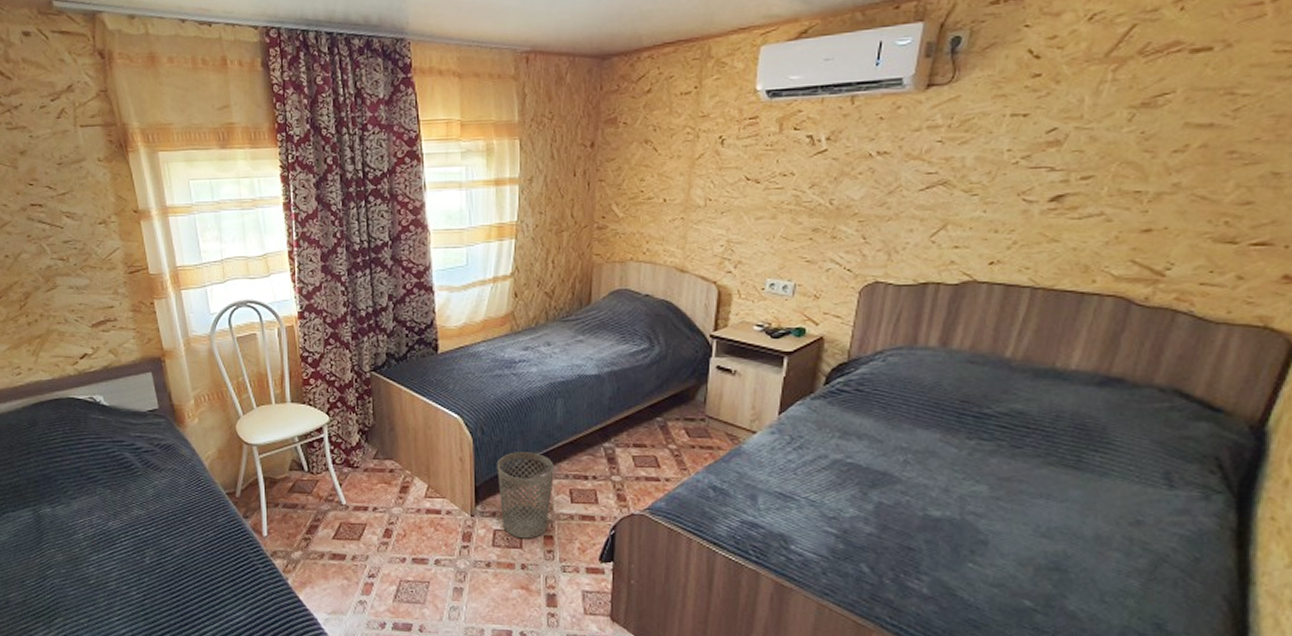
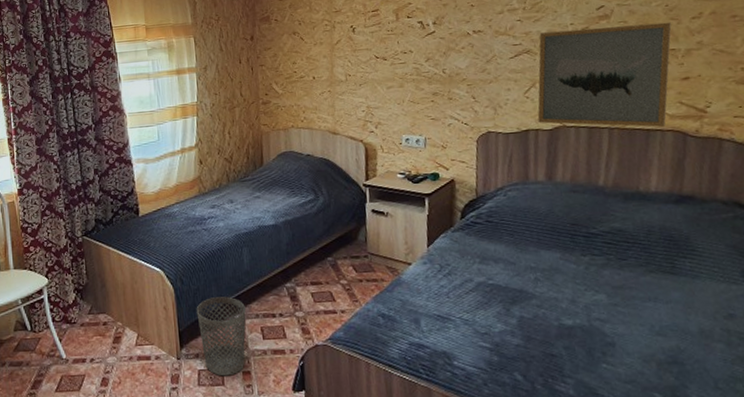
wall art: none [942,155,1143,292] -> present [537,22,672,128]

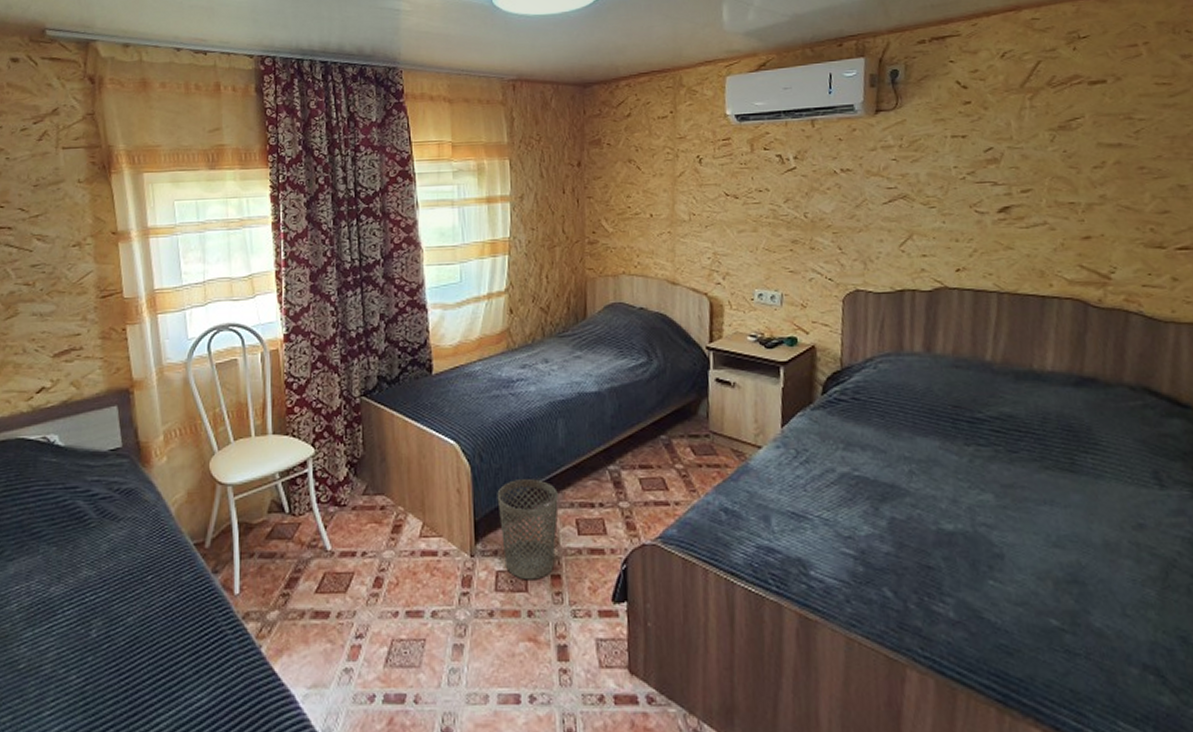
wall art: present [537,22,672,128] -> none [914,170,1070,295]

